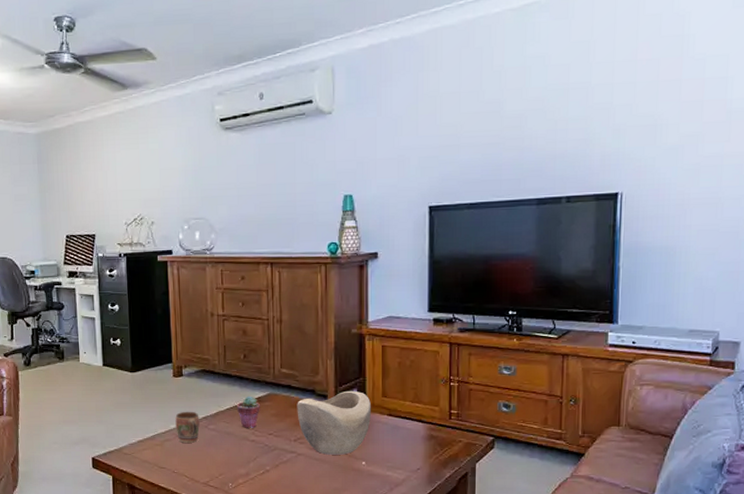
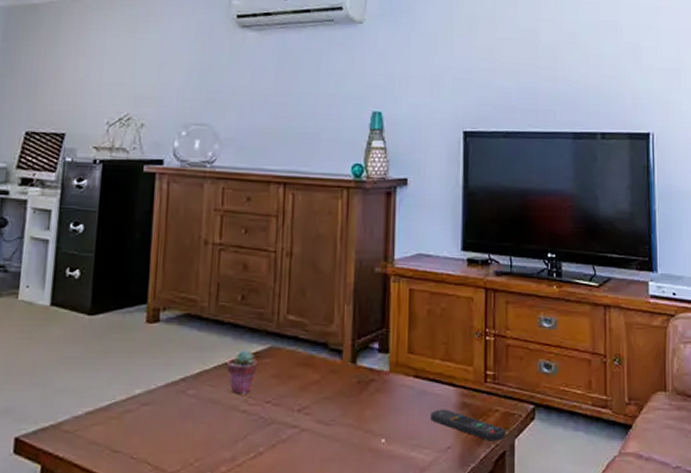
mug: present [175,411,200,443] -> none [141,370,176,415]
decorative bowl: present [297,390,371,455] -> none [303,344,394,430]
remote control: none [403,440,469,465] -> present [430,409,506,441]

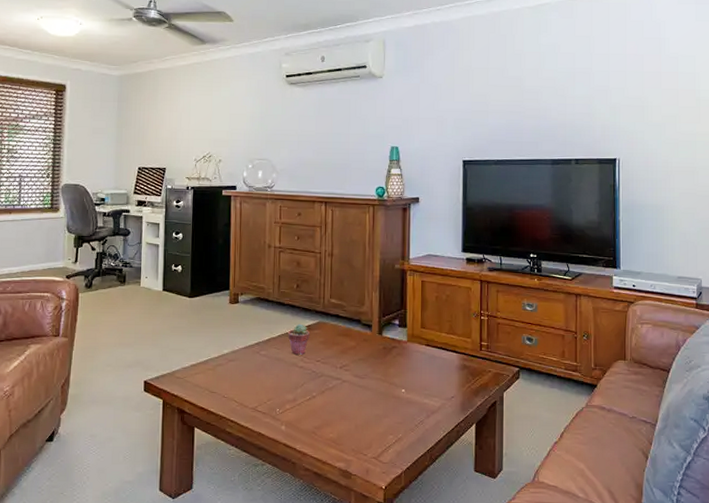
remote control: present [430,409,506,441] -> none [439,369,497,394]

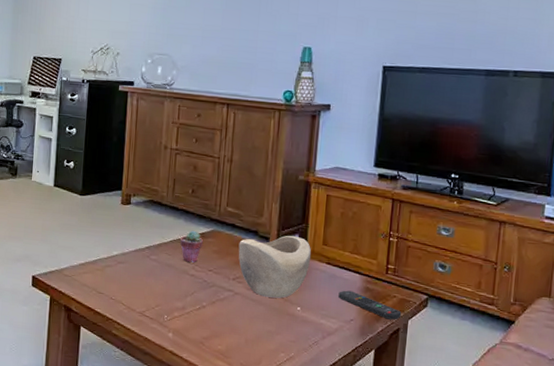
decorative bowl: none [343,321,411,382] -> present [238,235,311,299]
remote control: none [439,369,497,394] -> present [338,290,402,320]

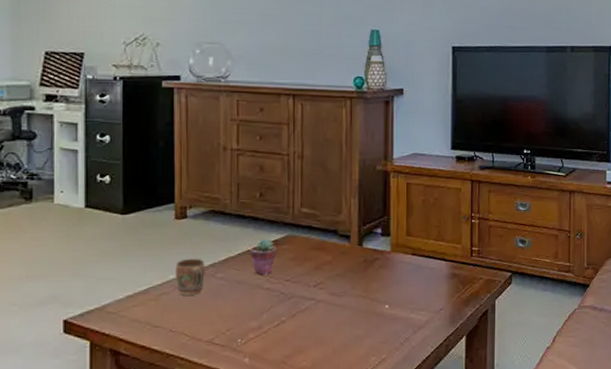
mug: none [118,239,142,271] -> present [175,258,205,296]
decorative bowl: present [238,235,311,299] -> none [317,230,395,300]
remote control: present [338,290,402,320] -> none [426,279,489,303]

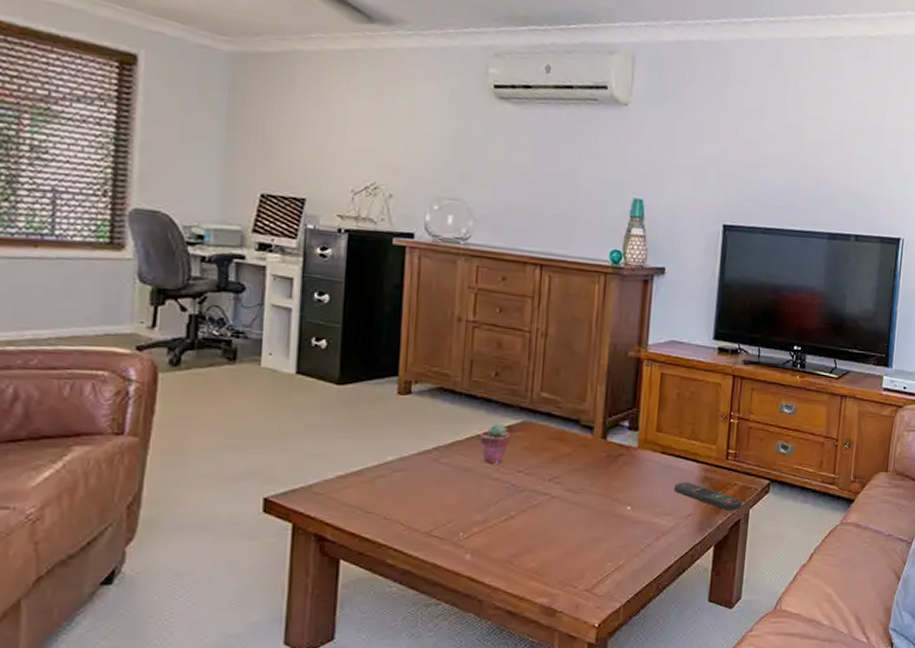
mug: present [175,258,205,296] -> none [393,439,428,480]
remote control: none [426,279,489,303] -> present [674,482,743,511]

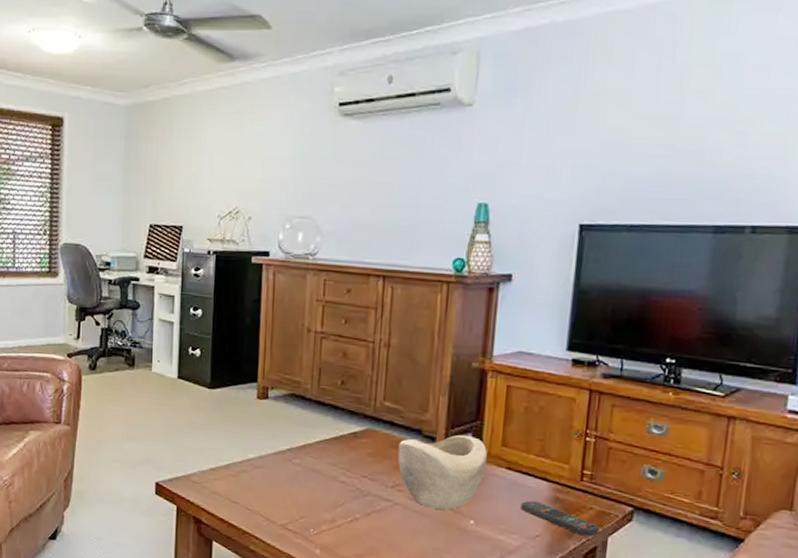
potted succulent: present [479,423,511,463] -> none [327,429,356,467]
decorative bowl: none [555,422,643,498] -> present [398,434,487,510]

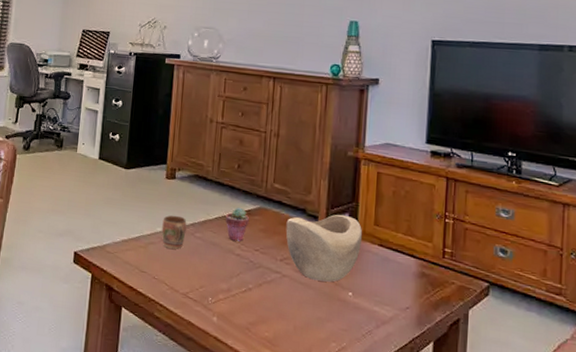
mug: none [254,439,283,477] -> present [162,215,187,249]
potted succulent: none [327,429,356,467] -> present [225,207,250,242]
remote control: present [521,500,600,537] -> none [392,275,461,309]

